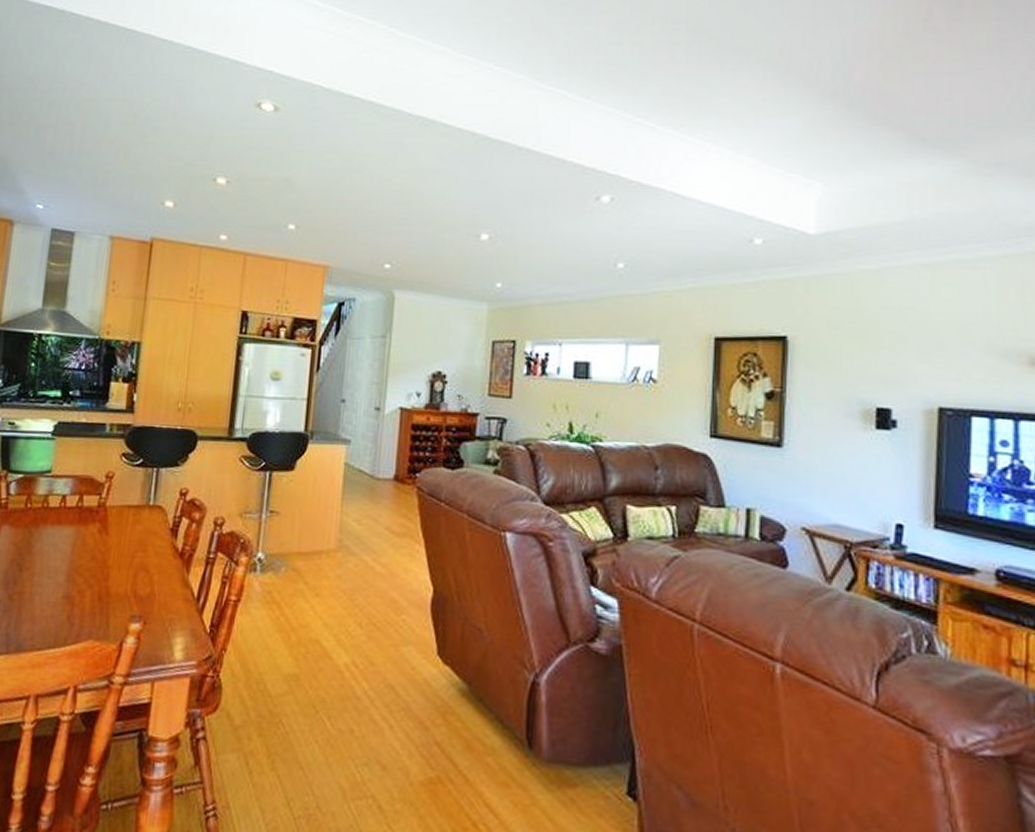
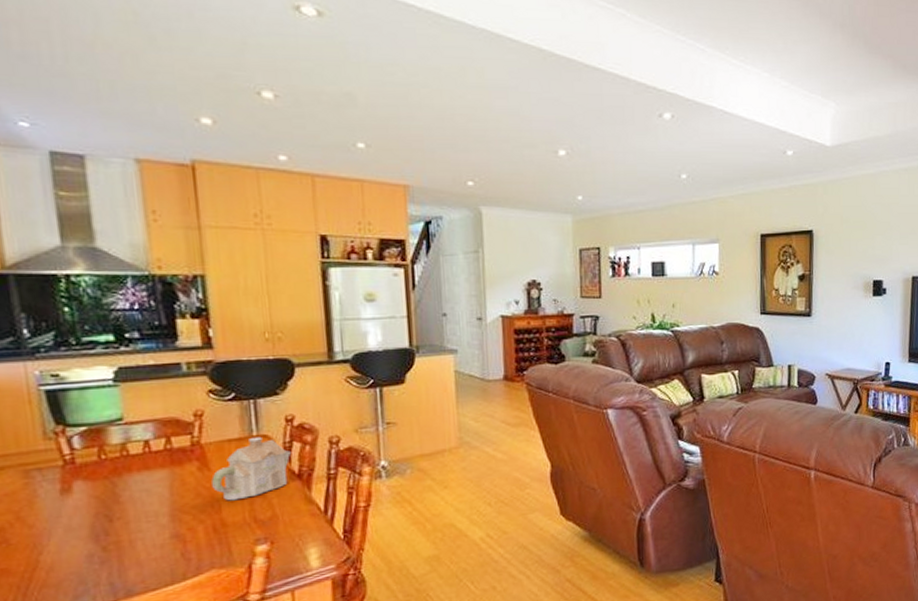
teapot: none [106,506,180,570] -> present [211,436,292,501]

